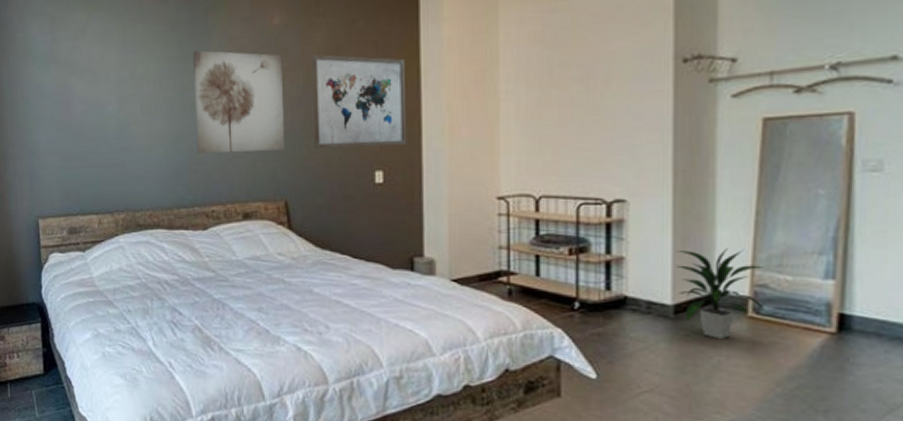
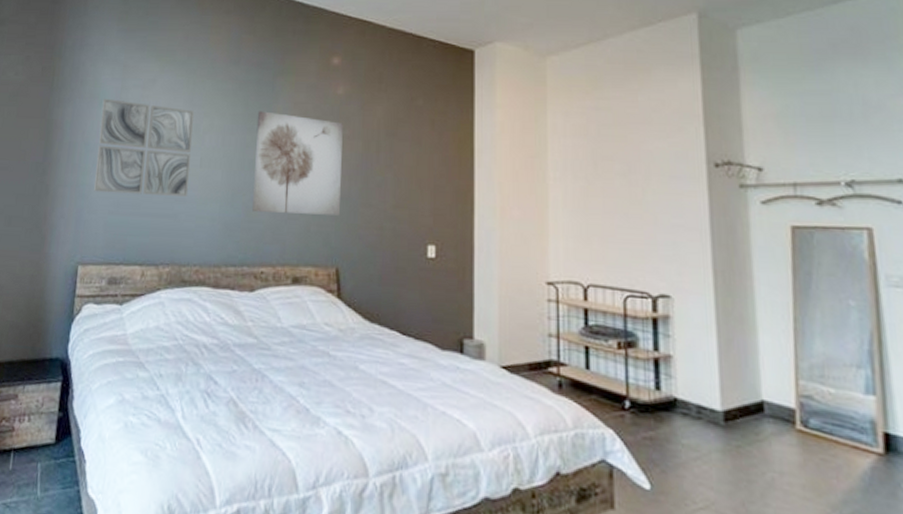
wall art: none [35,53,133,149] -> present [94,98,194,197]
wall art: present [312,54,407,149] -> none [369,126,460,222]
indoor plant: present [676,247,766,339] -> none [722,353,814,453]

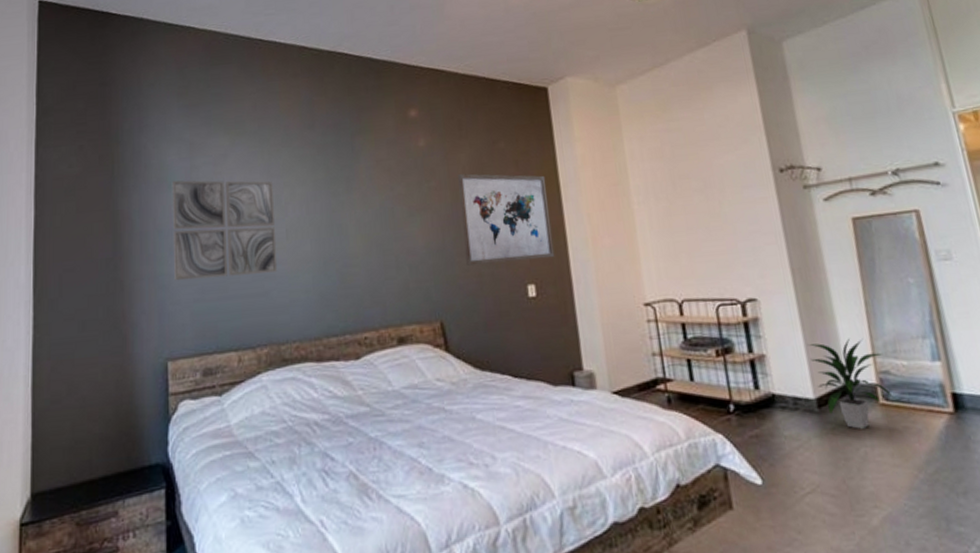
wall art: present [252,111,343,216] -> none [339,172,438,278]
wall art: none [369,126,460,222] -> present [458,173,555,266]
indoor plant: none [722,353,814,453] -> present [808,338,894,429]

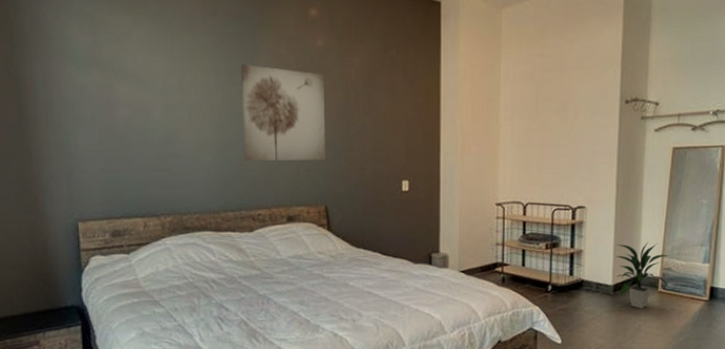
wall art: present [171,180,278,281] -> none [74,54,180,151]
wall art: none [339,172,438,278] -> present [240,64,326,162]
wall art: present [458,173,555,266] -> none [351,77,429,160]

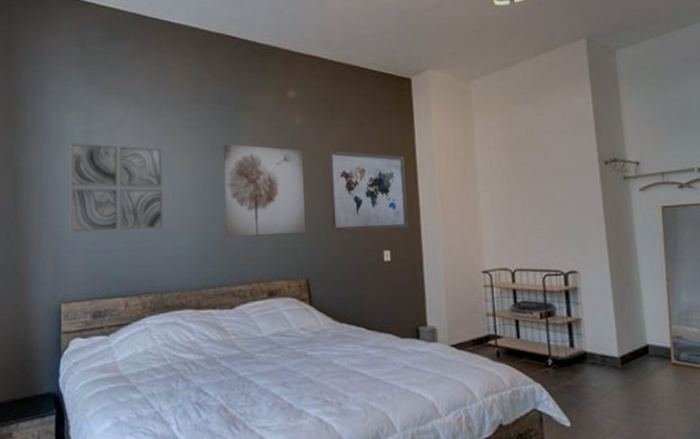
wall art: none [74,54,180,151] -> present [69,142,164,233]
wall art: none [351,77,429,160] -> present [328,151,409,231]
indoor plant: present [616,242,670,308] -> none [617,307,683,383]

